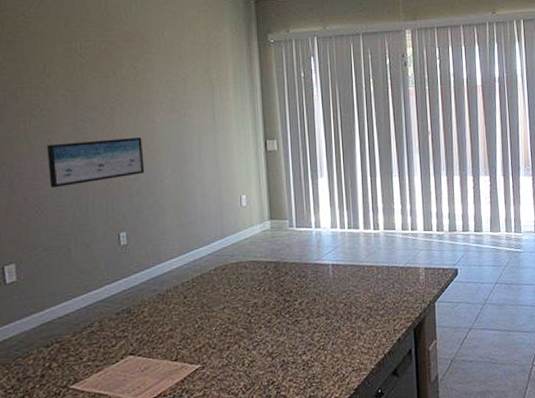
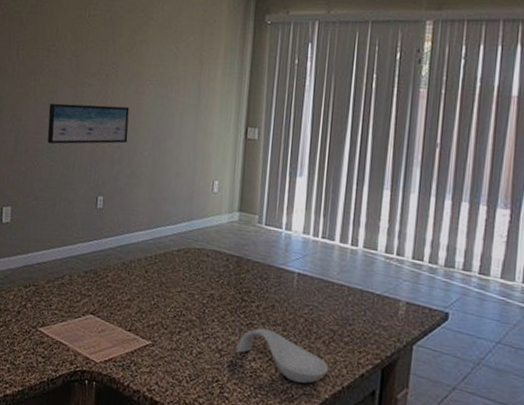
spoon rest: none [286,321,371,363] -> present [236,328,329,384]

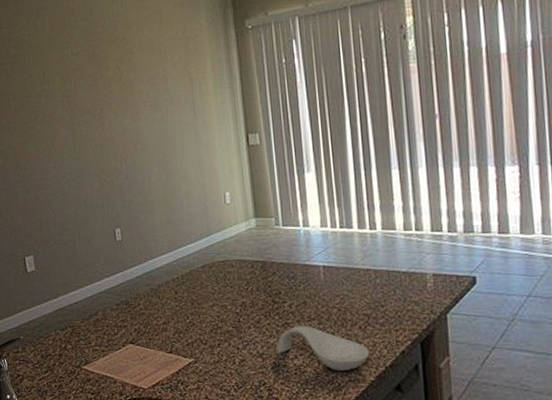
wall art: present [47,103,130,144] -> none [50,137,134,188]

